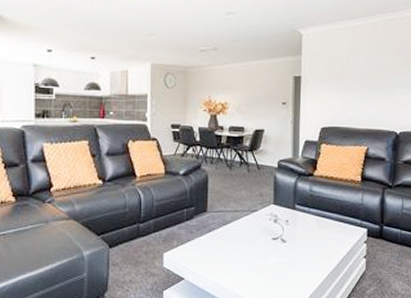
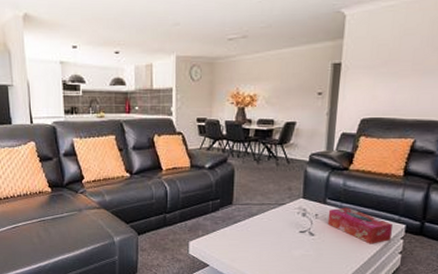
tissue box: none [297,212,356,249] -> present [327,207,393,244]

